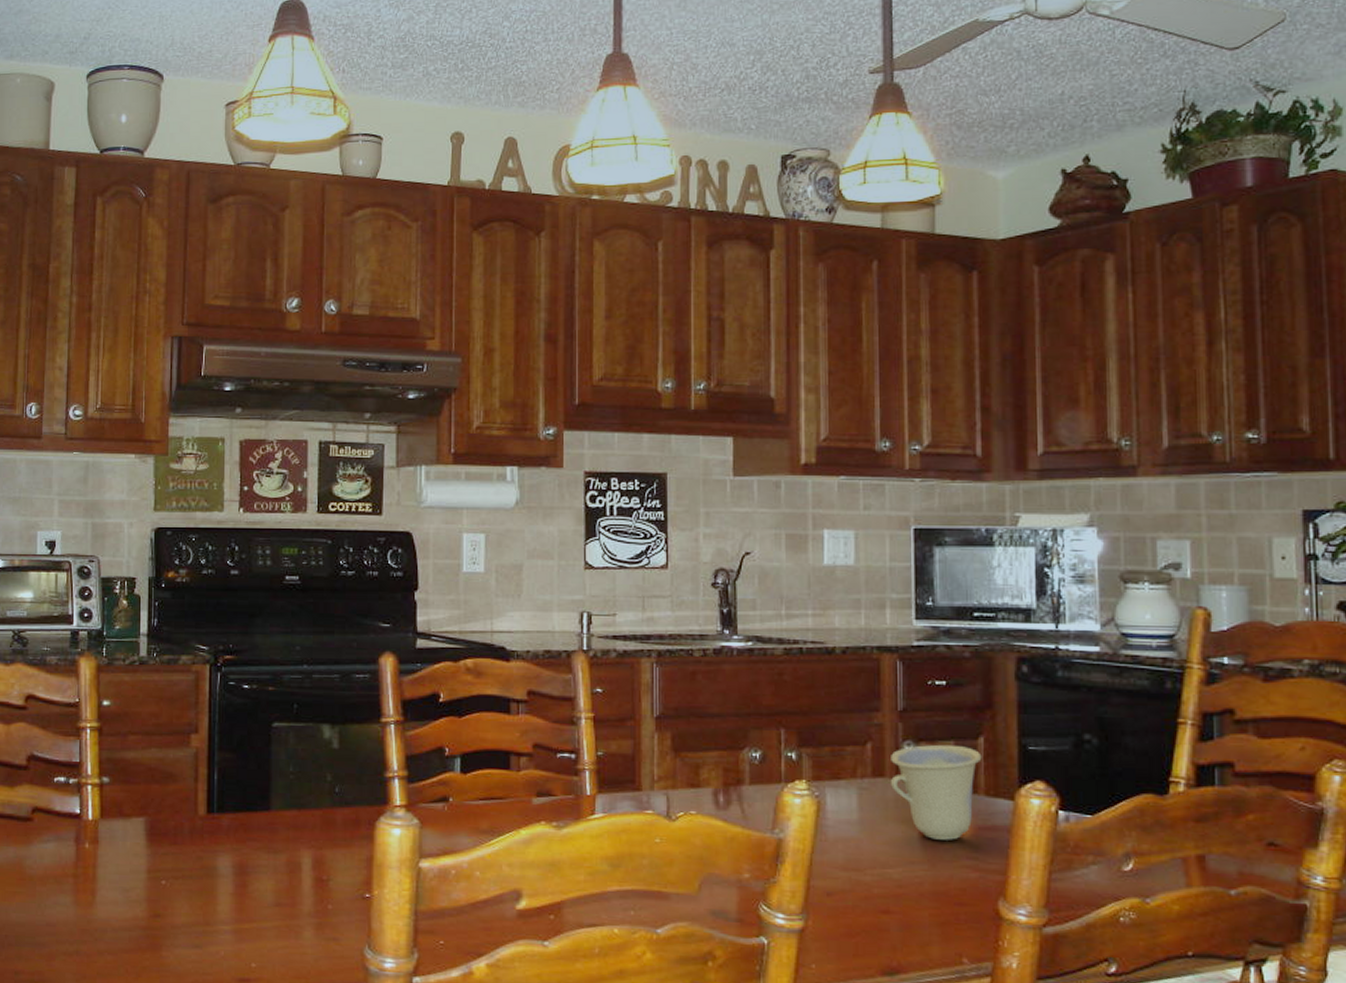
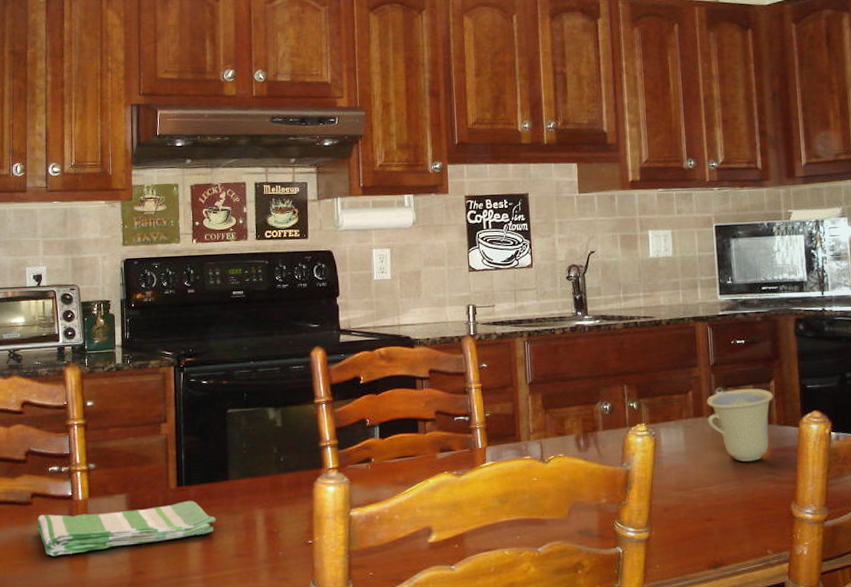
dish towel: none [37,831,253,887] -> present [37,500,216,557]

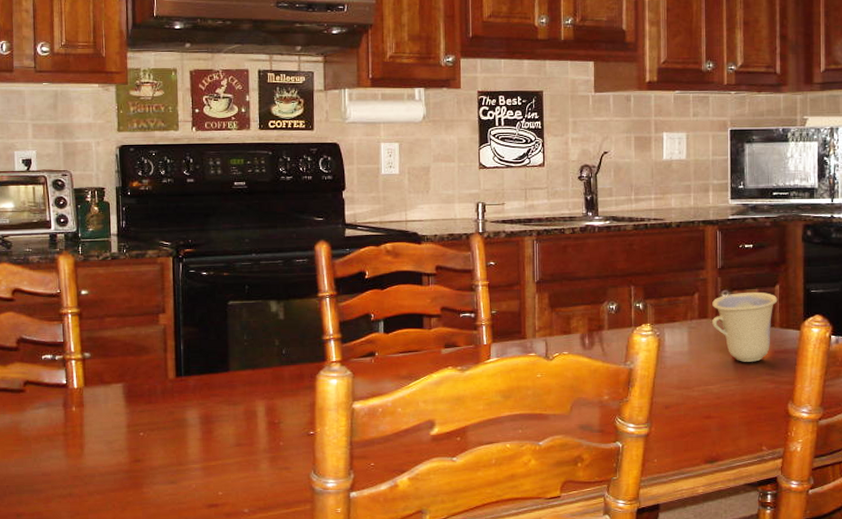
dish towel: present [37,500,216,557] -> none [30,390,216,444]

